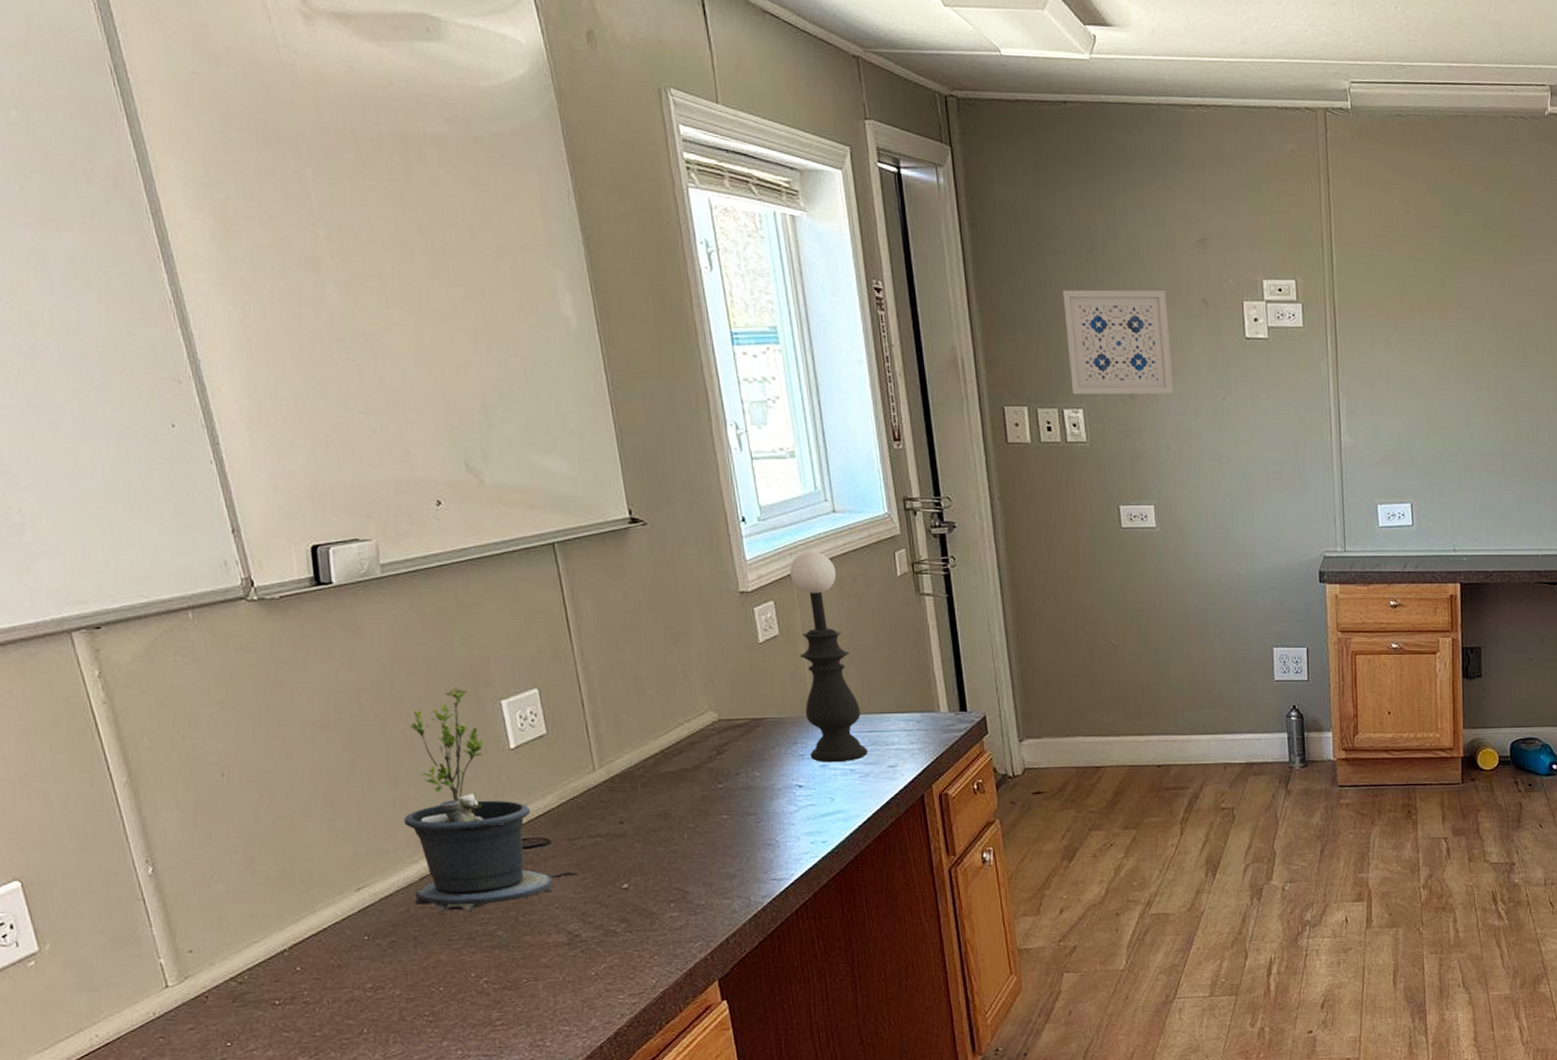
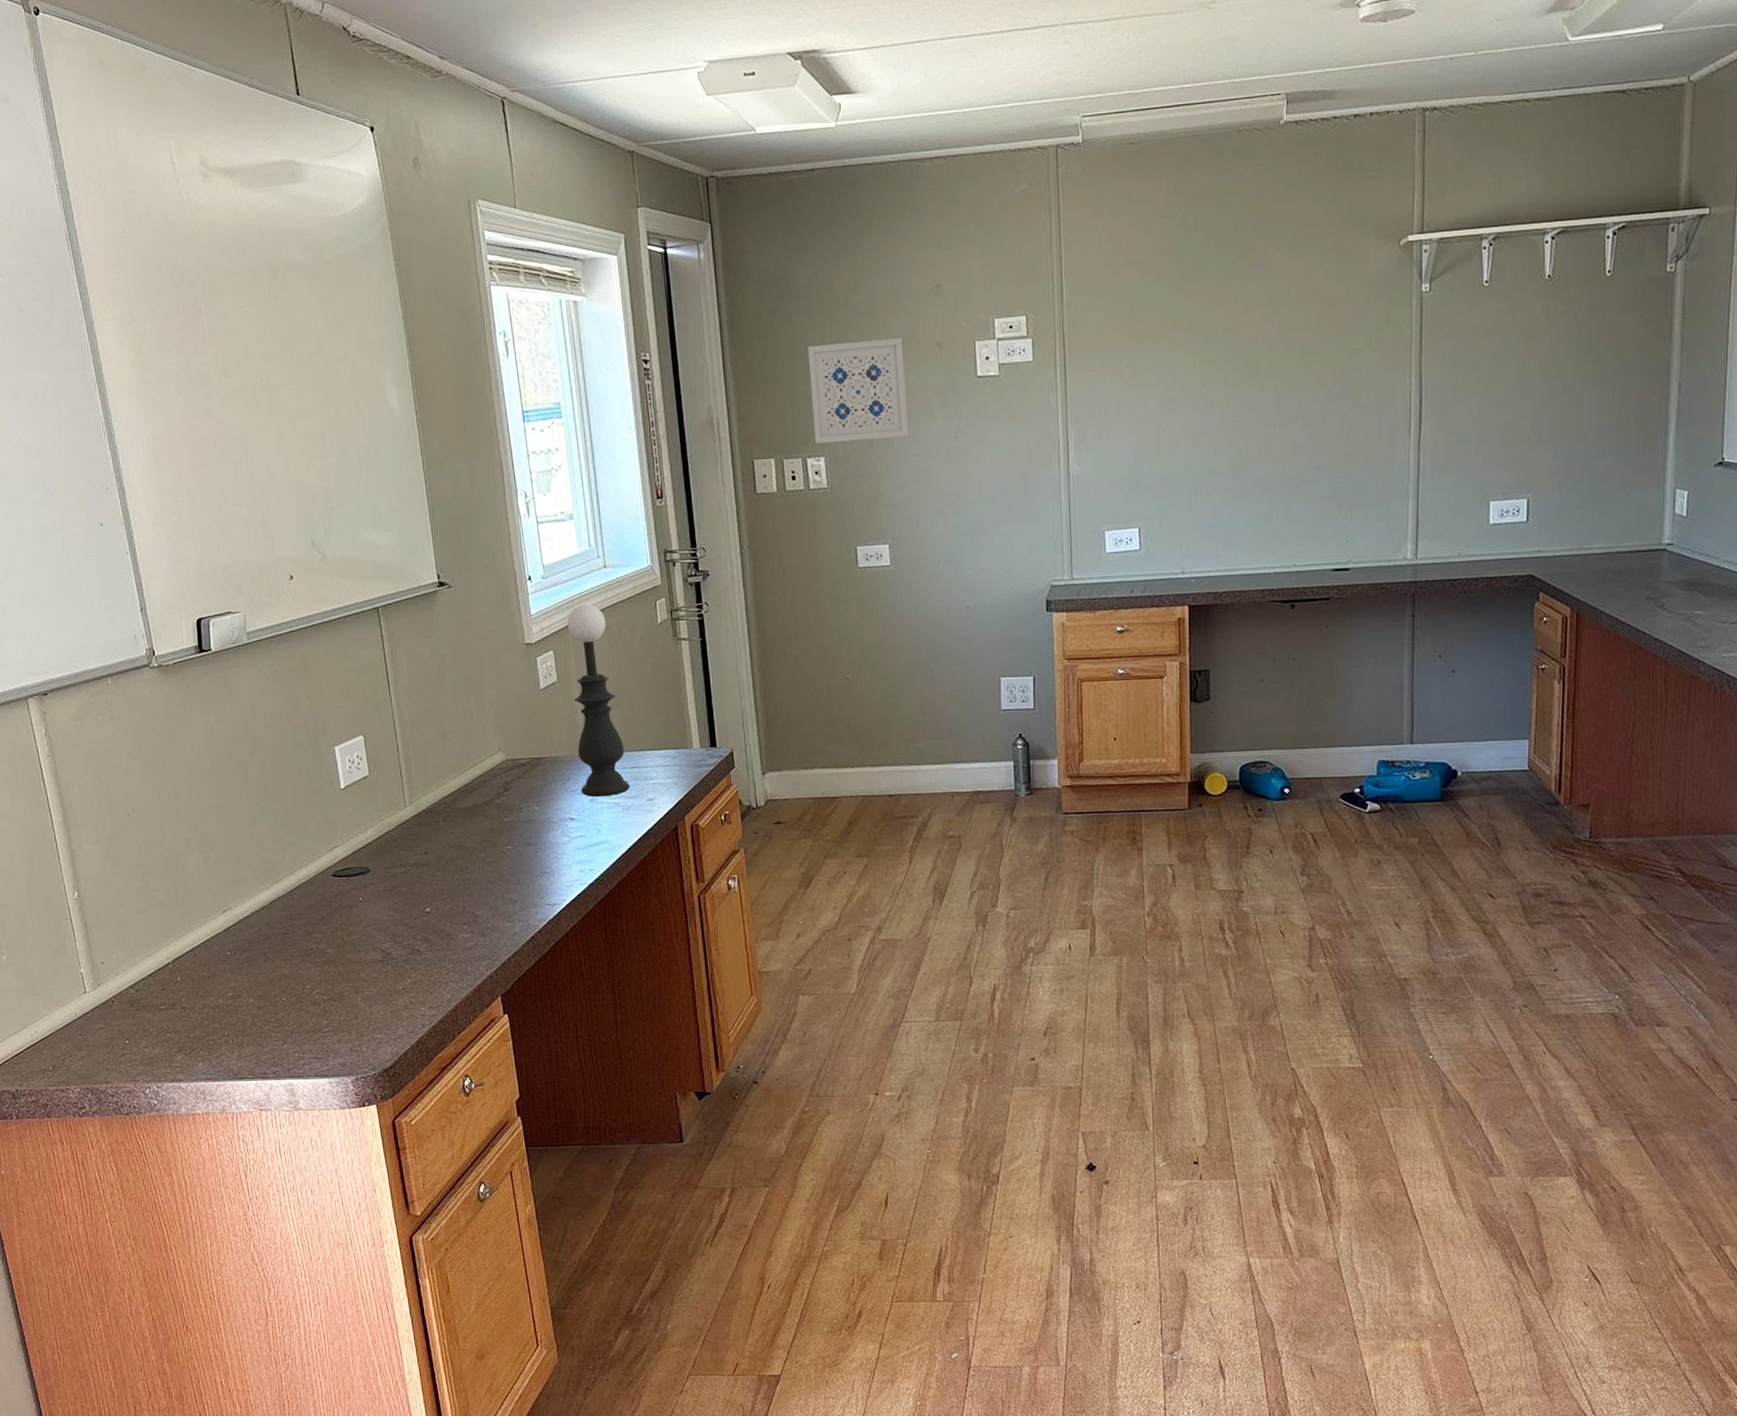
potted plant: present [403,687,580,913] -> none [258,736,392,933]

